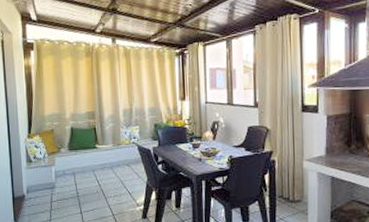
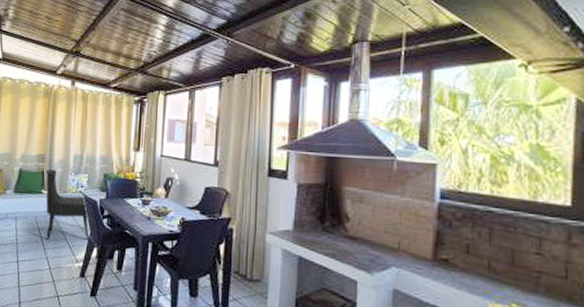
dining chair: none [98,124,147,190] -> present [46,168,90,240]

